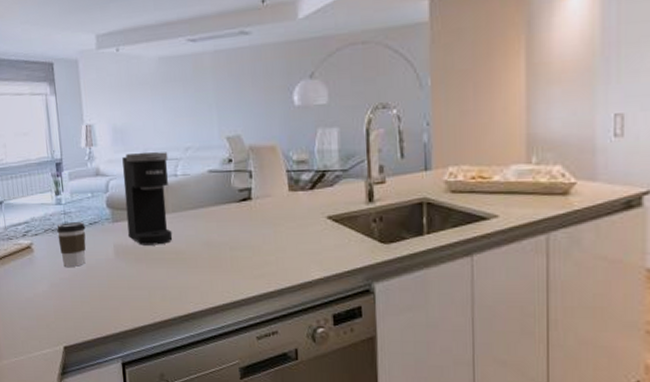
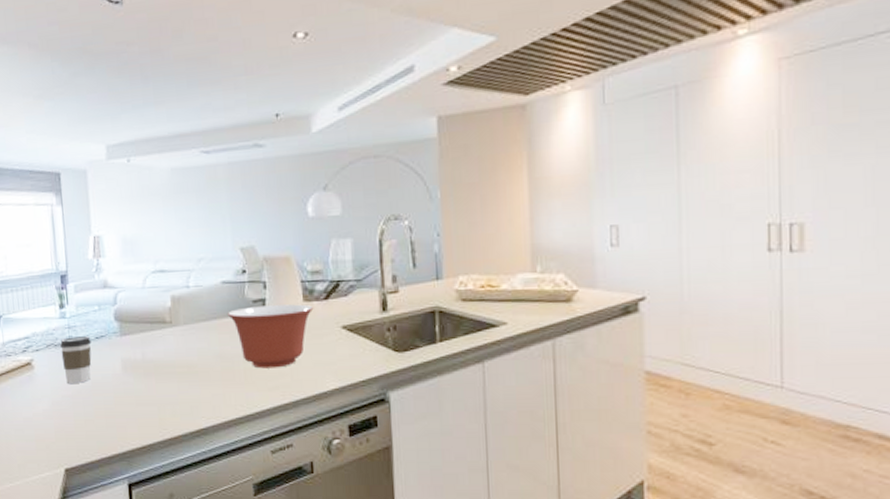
coffee maker: present [122,152,173,245] -> none [132,263,184,359]
mixing bowl: none [214,193,299,257] -> present [228,304,314,369]

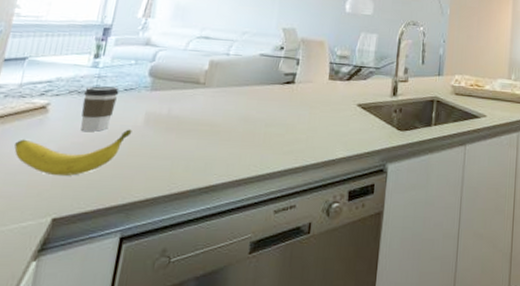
banana: none [15,378,113,429] -> present [14,129,132,176]
mixing bowl: present [228,304,314,369] -> none [259,78,337,135]

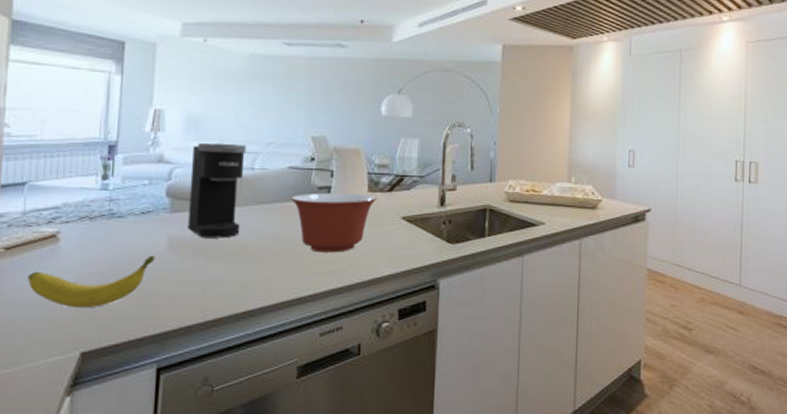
coffee cup: present [80,86,119,132] -> none [96,210,135,259]
coffee maker: none [165,30,225,117] -> present [188,142,247,239]
mixing bowl: none [259,78,337,135] -> present [291,193,377,253]

